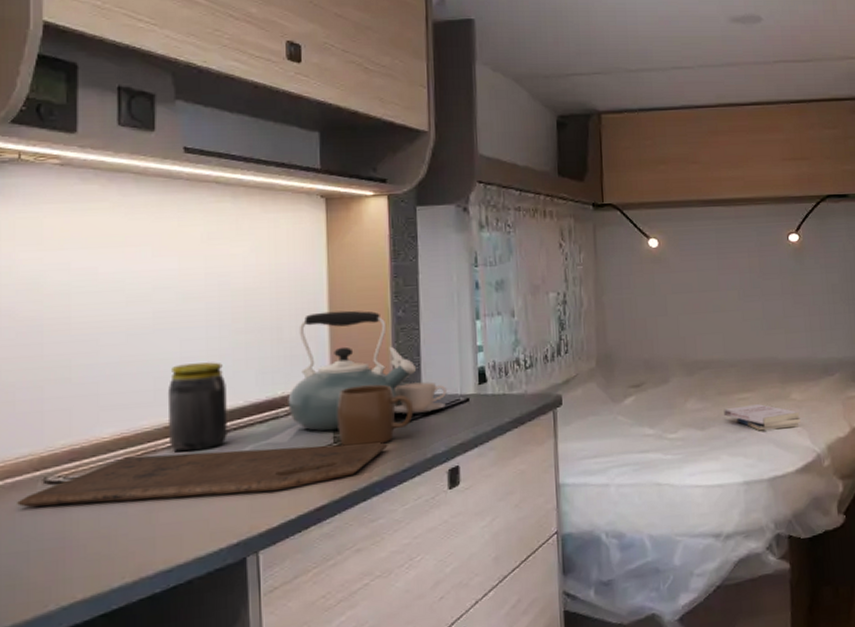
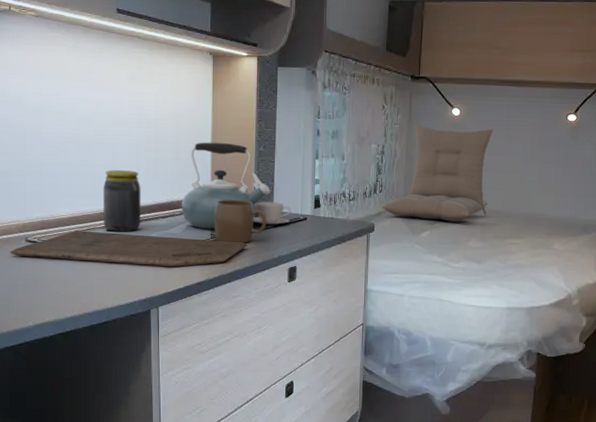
seat cushion: none [569,259,705,382] -> present [381,125,493,222]
books: present [724,404,801,431] -> none [498,249,559,271]

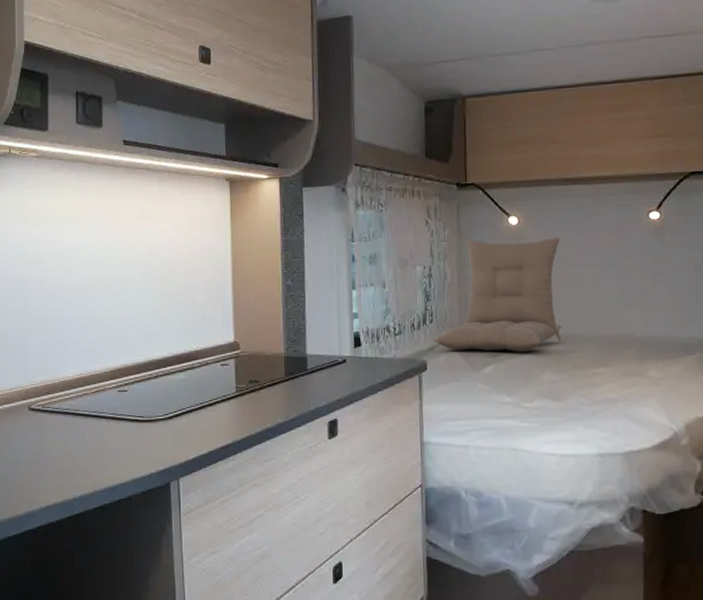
cutting board: present [10,230,248,267] -> none [12,393,279,430]
jar: present [102,170,141,232] -> none [112,319,156,392]
kettle: present [181,142,271,230] -> none [201,279,303,382]
mug: present [214,199,266,243] -> none [239,344,299,396]
teacup: present [252,201,291,225] -> none [283,342,327,372]

